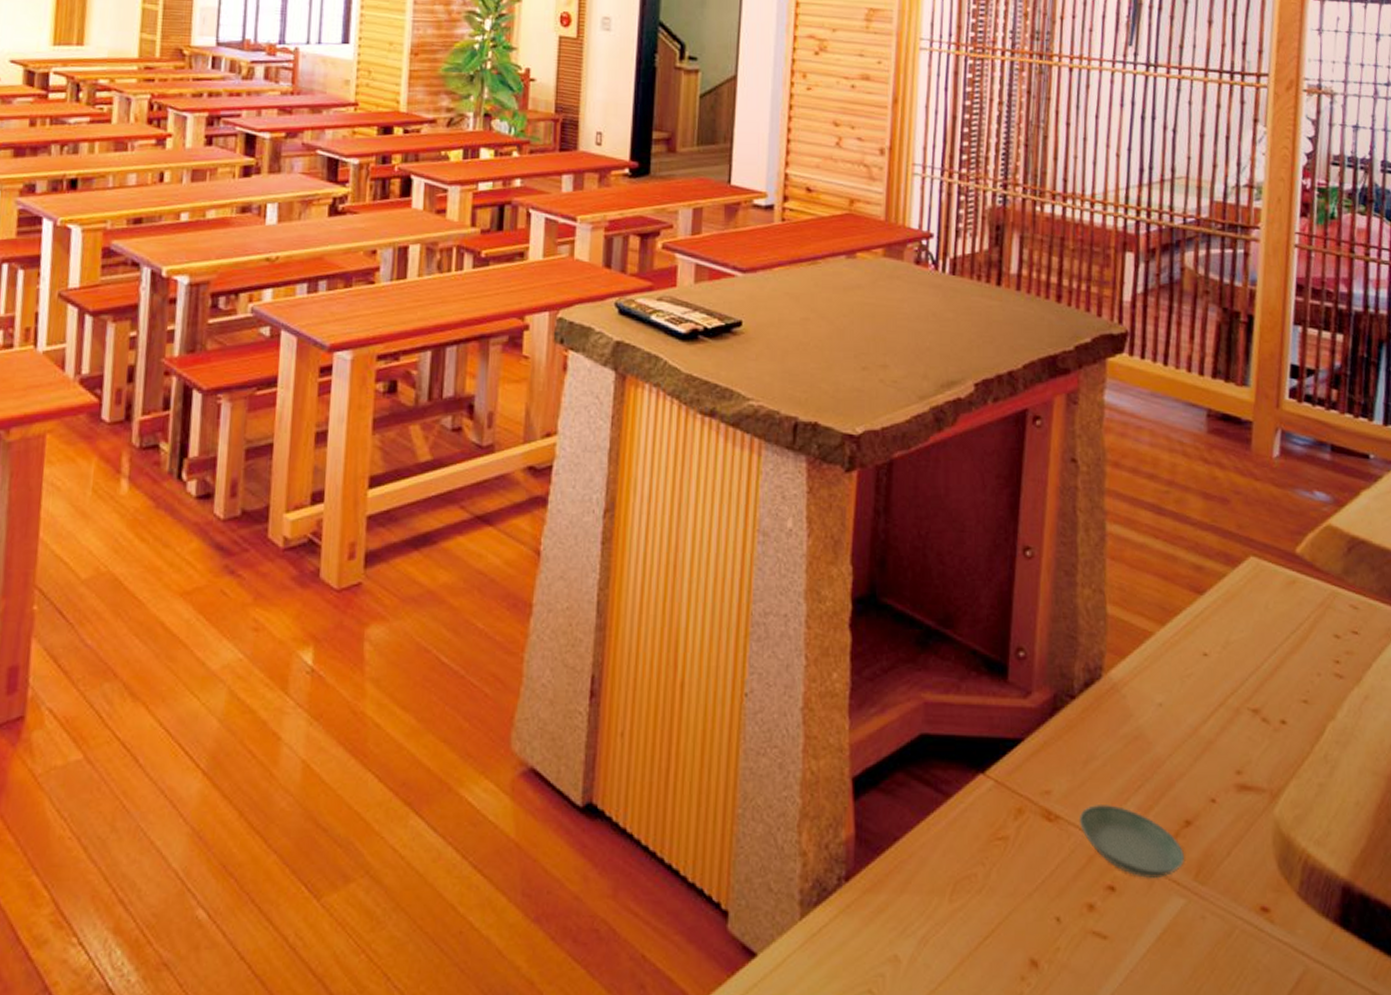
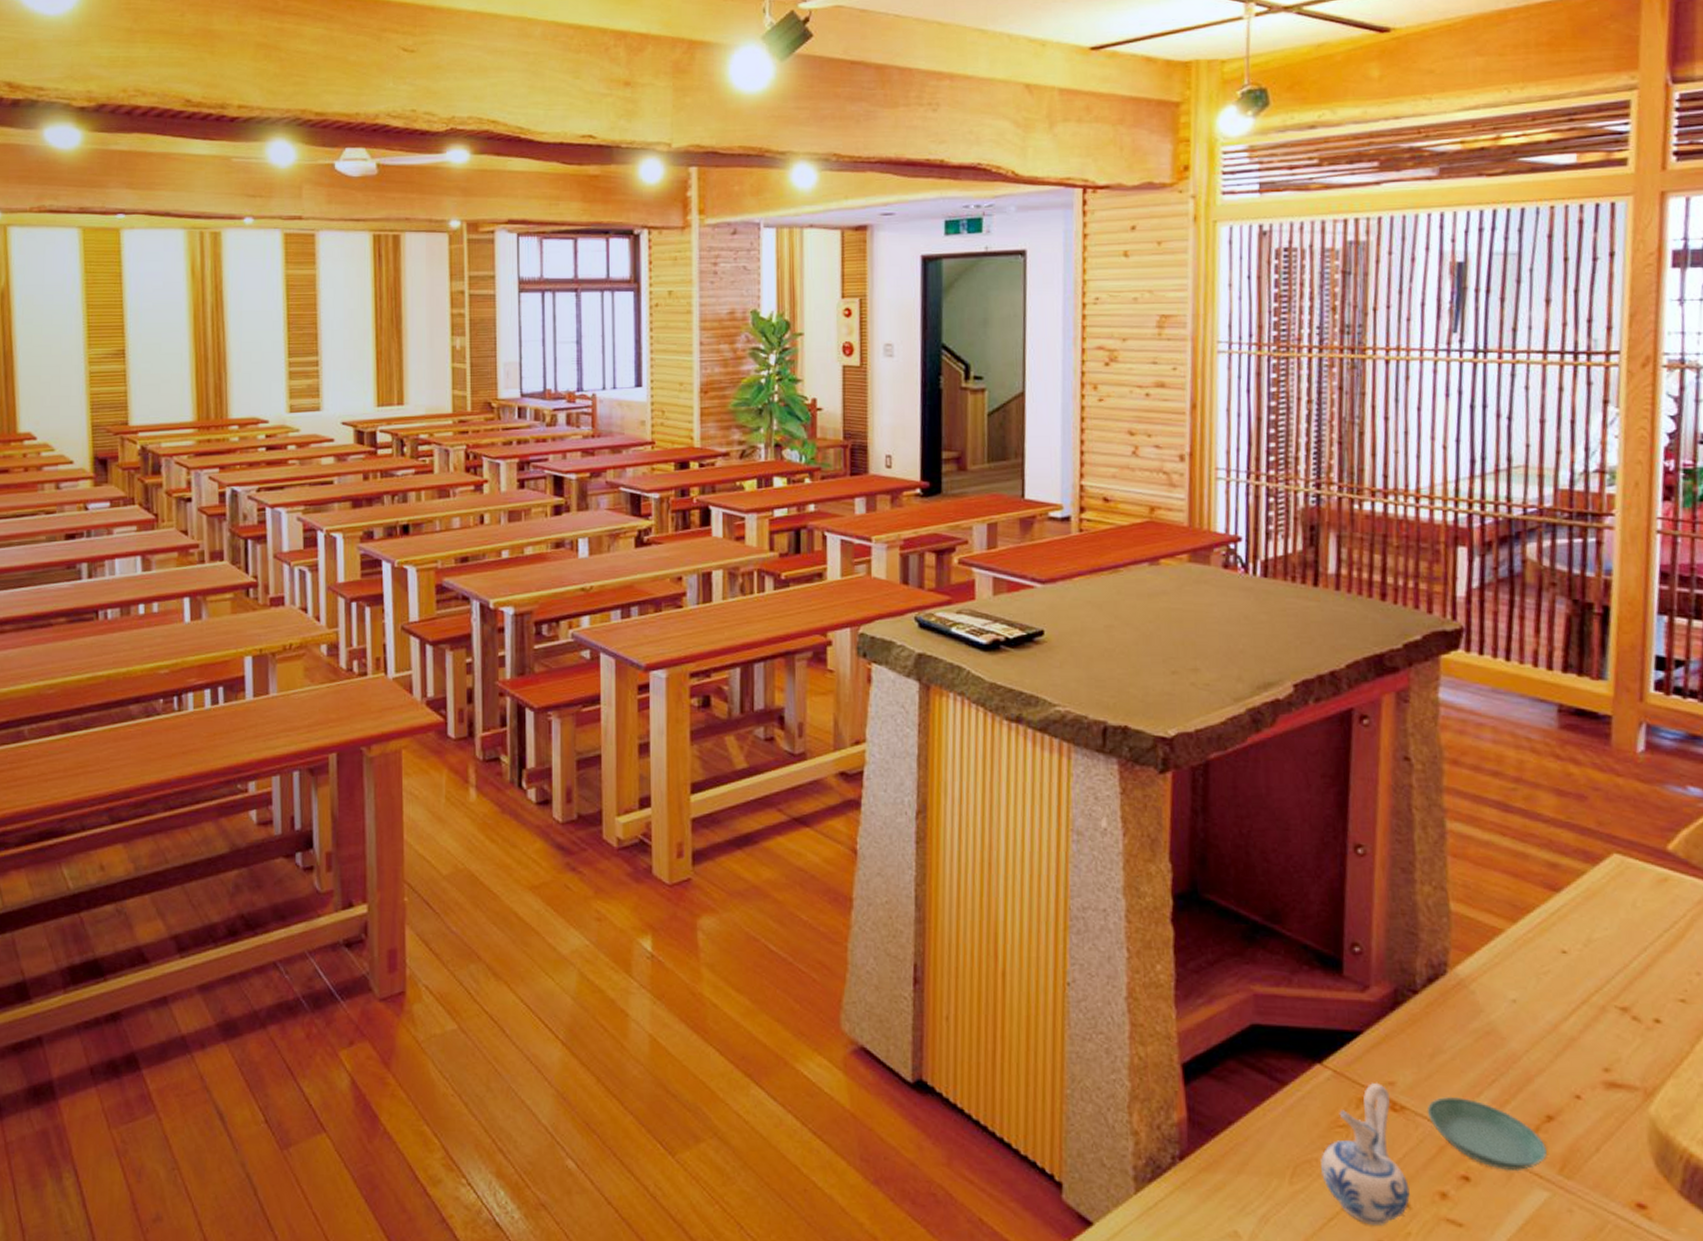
ceramic pitcher: none [979,791,1060,942] -> present [1321,1082,1410,1225]

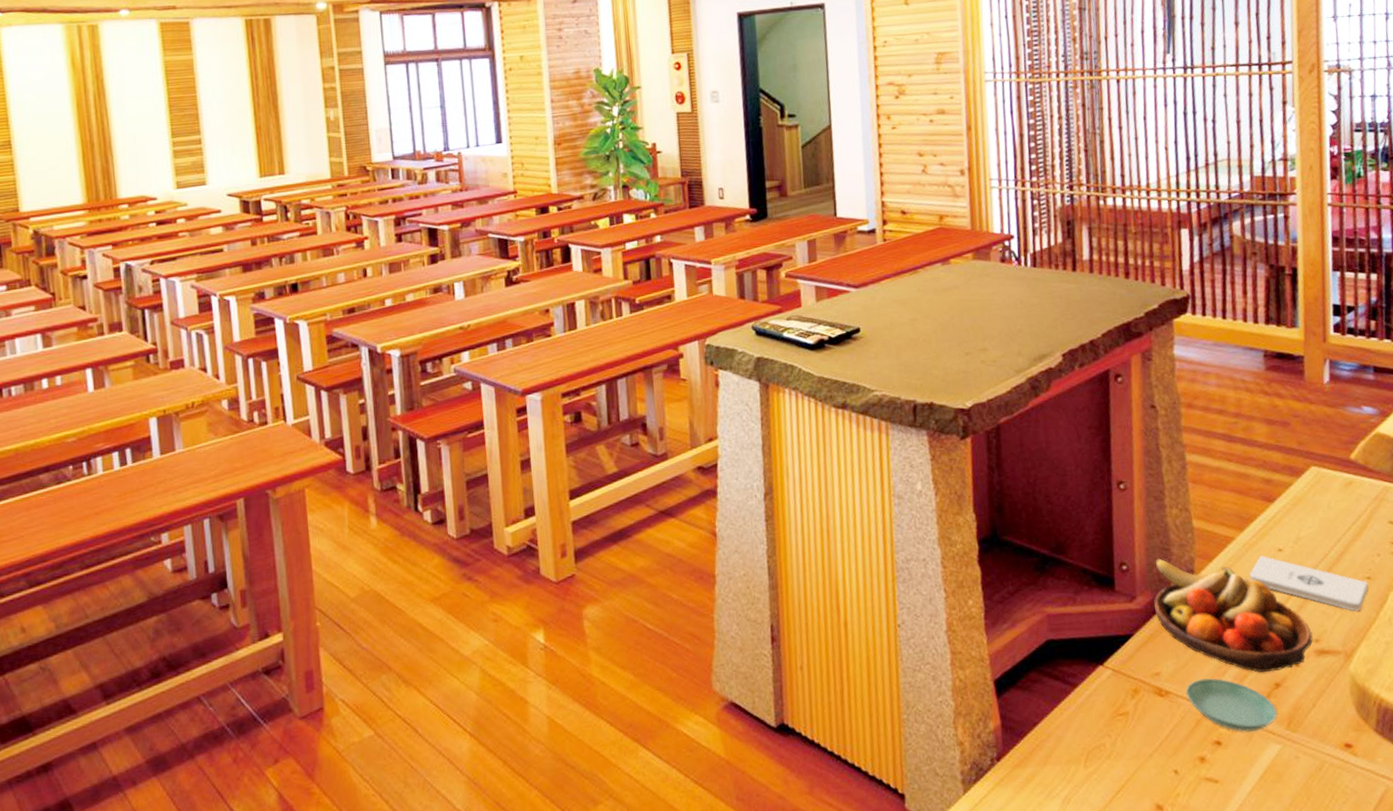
ceramic pitcher: present [1321,1082,1410,1225] -> none [1107,674,1177,792]
fruit bowl: none [1392,943,1601,1101] -> present [1153,558,1313,673]
notepad: none [1520,956,1682,1041] -> present [1249,555,1369,612]

